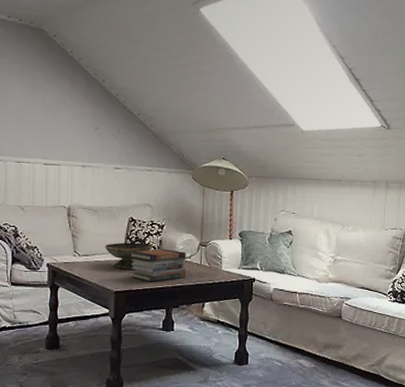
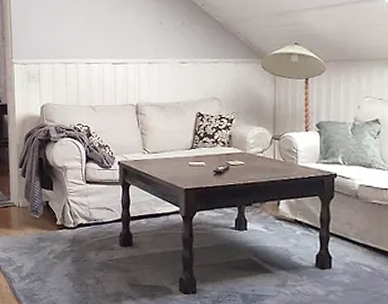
decorative bowl: present [104,242,153,269] -> none [172,138,222,166]
book stack: present [129,249,187,281] -> none [198,144,259,178]

